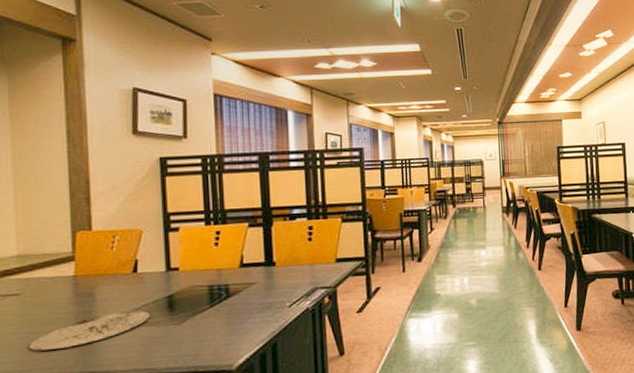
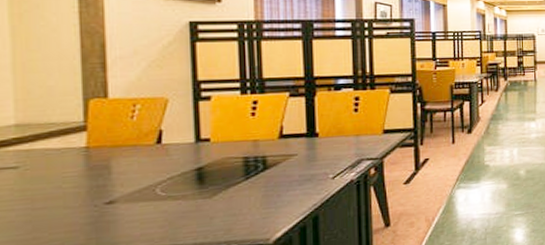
plate: present [29,310,150,351] -> none [30,183,176,229]

